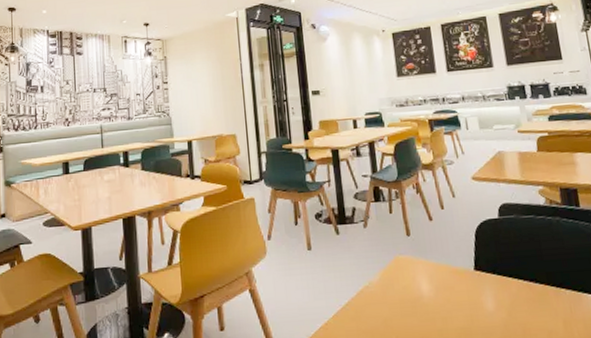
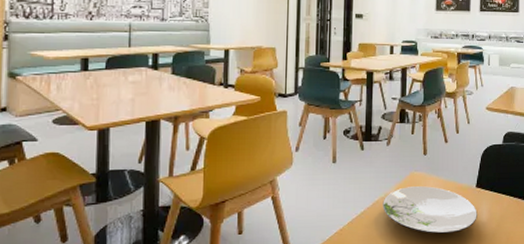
plate: none [368,271,482,327] -> present [382,186,477,234]

